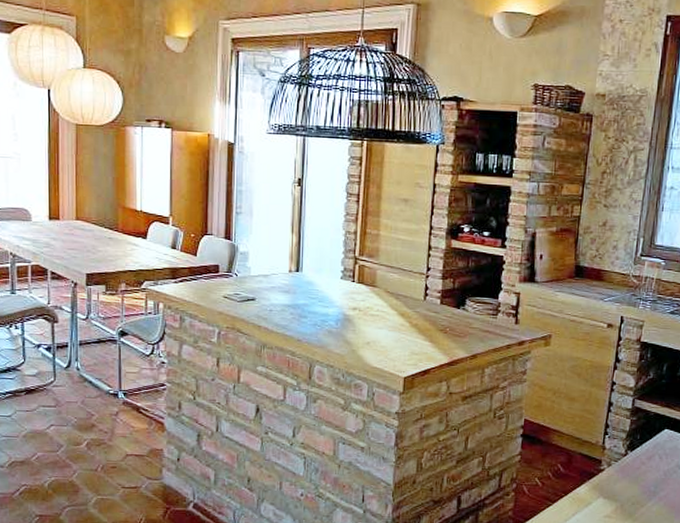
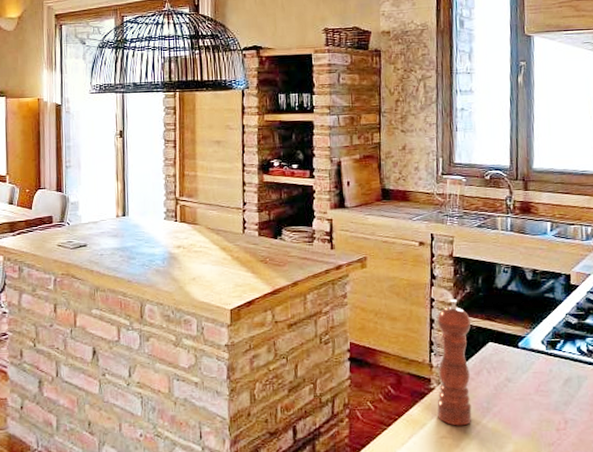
pepper mill: none [604,383,650,507] -> present [437,298,472,426]

